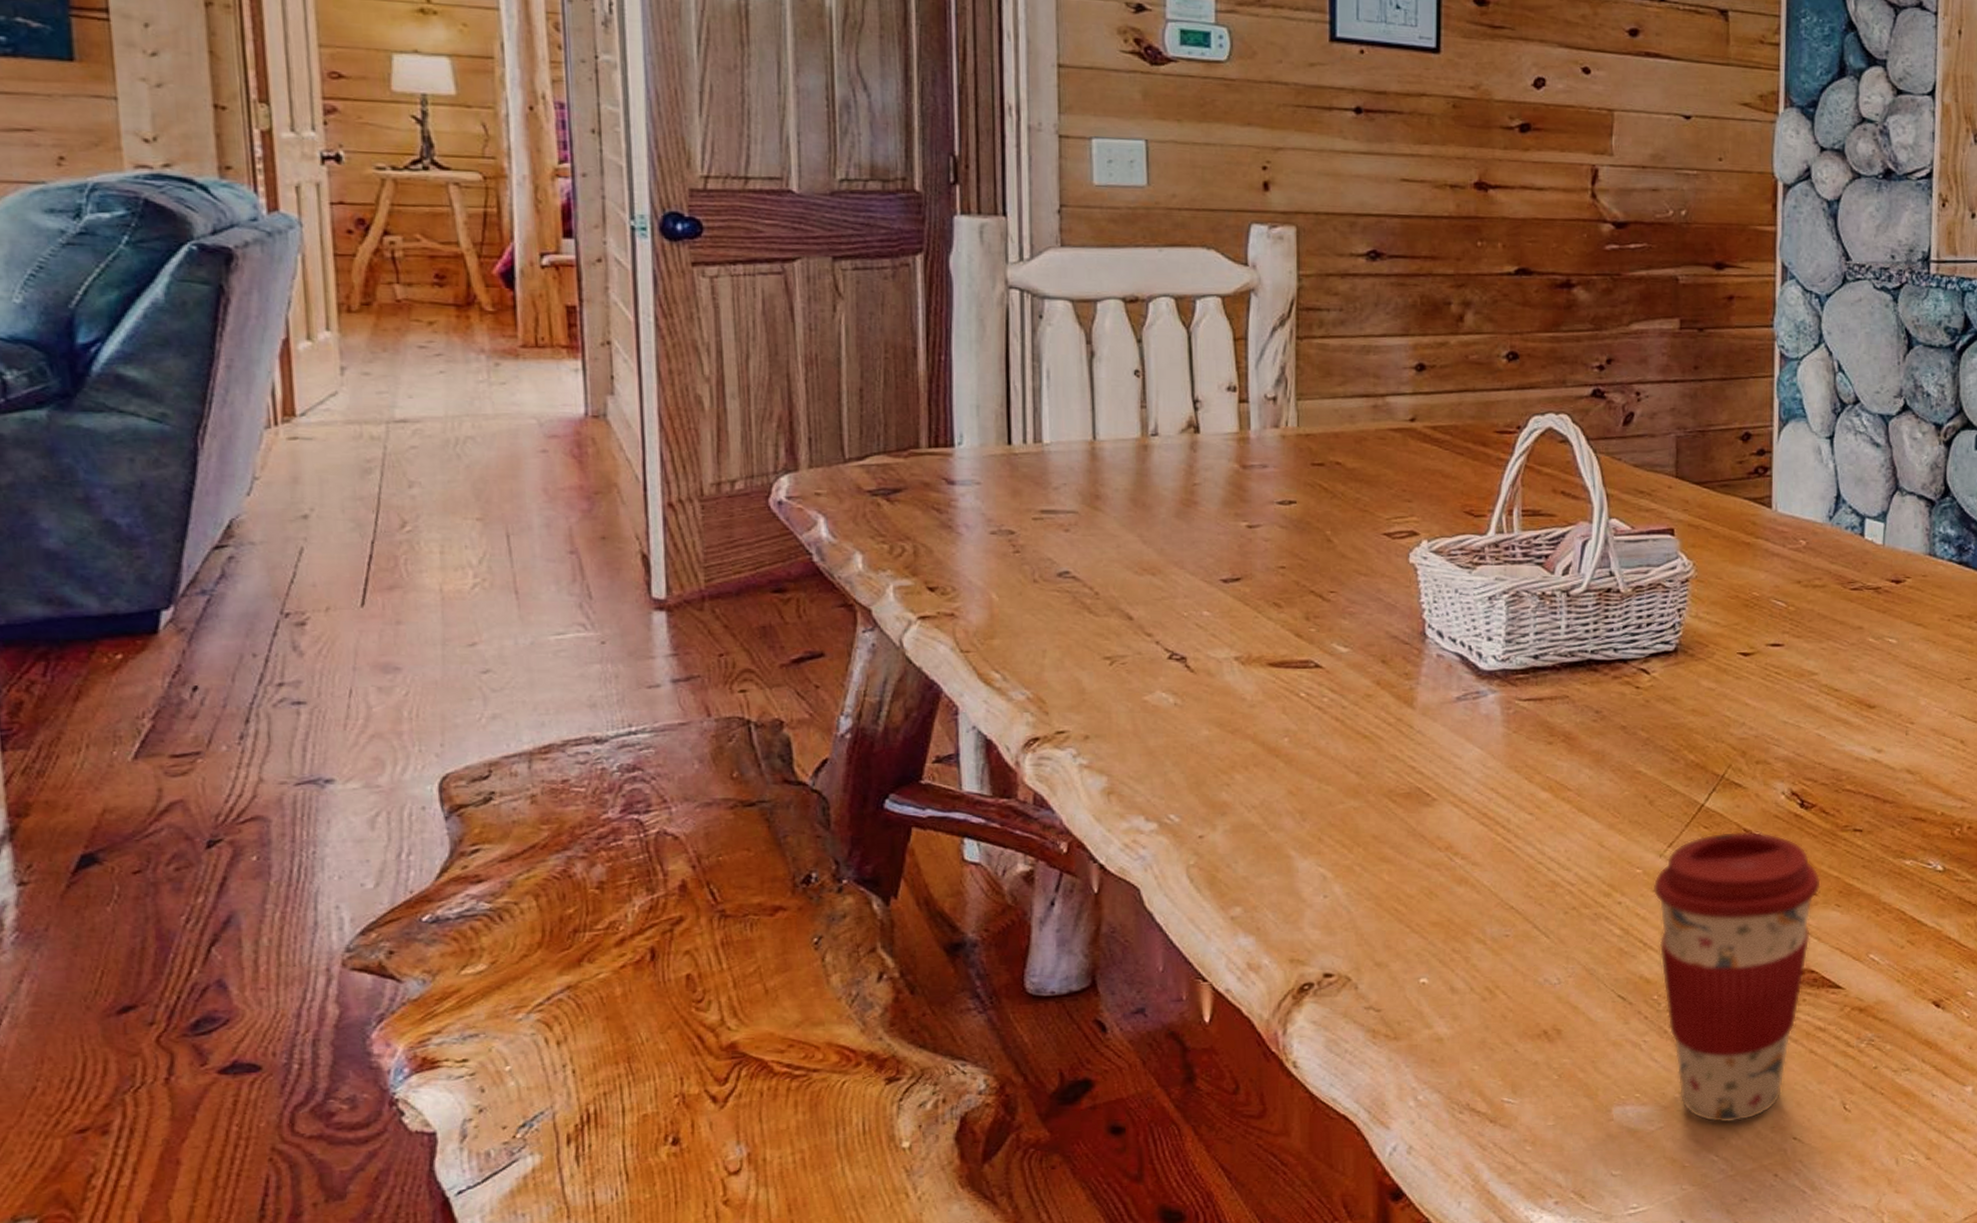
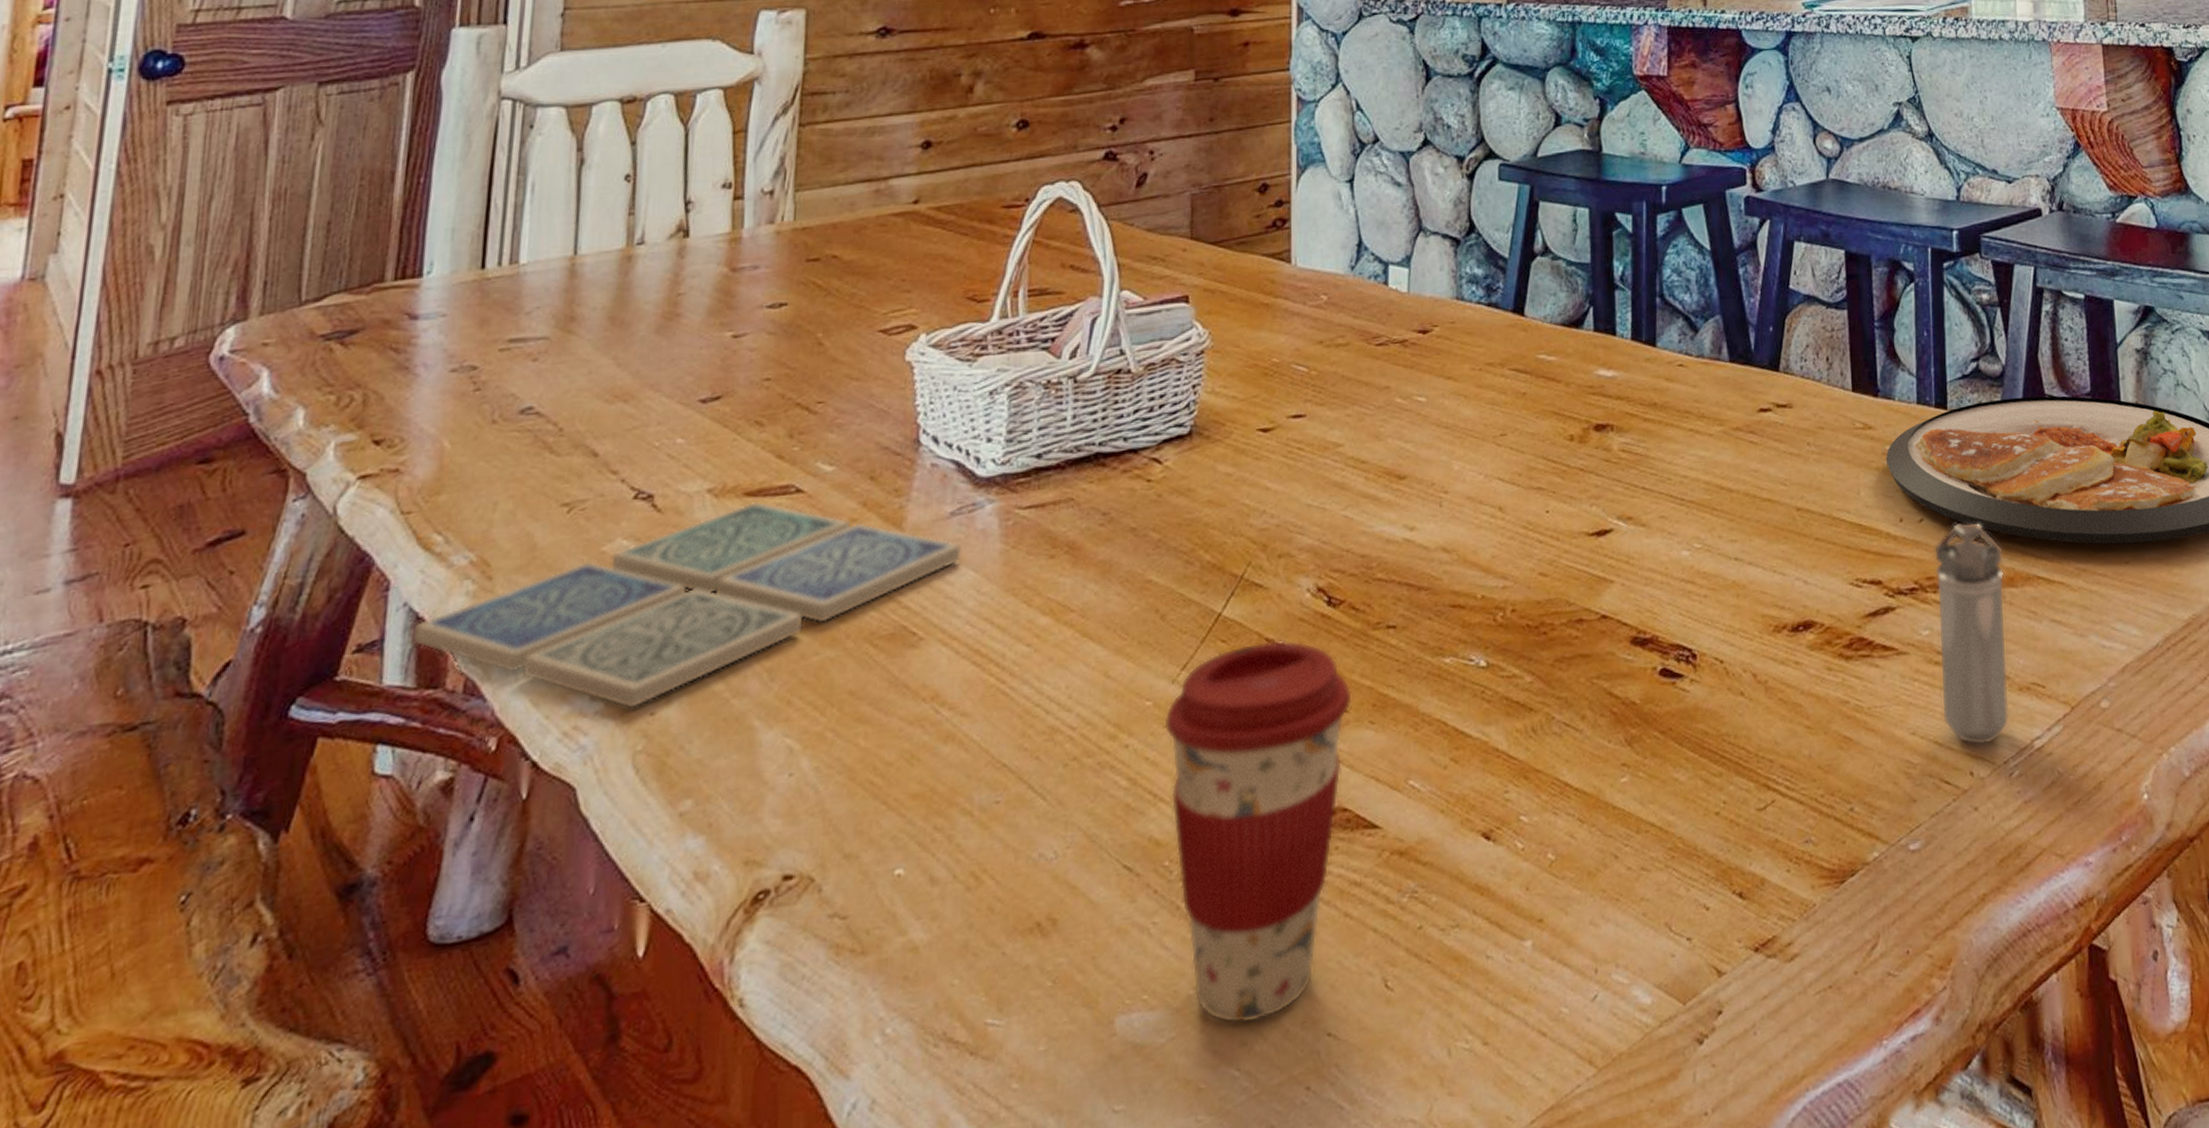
drink coaster: none [982,671,1468,832] -> present [411,500,962,710]

